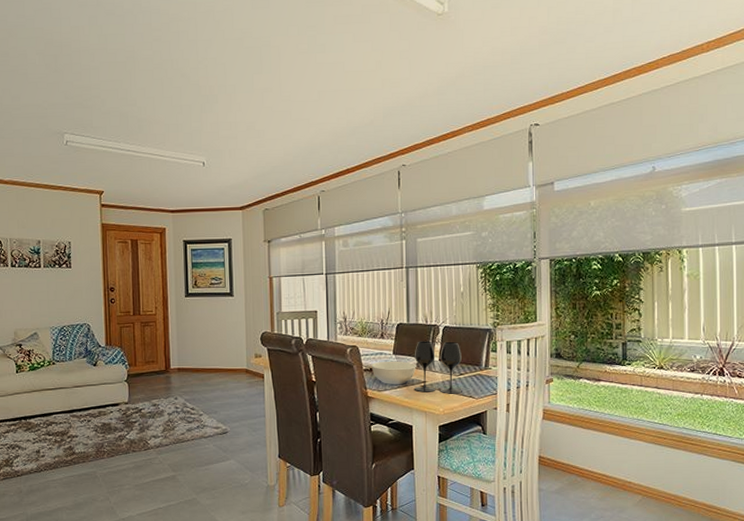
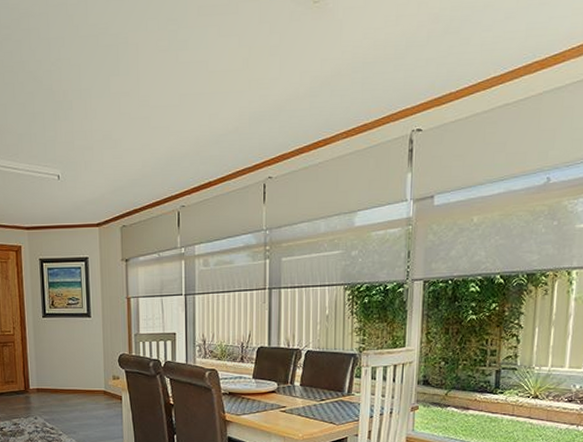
bowl: present [371,361,416,384] -> none [230,385,276,409]
wine glass: present [414,341,462,394] -> none [273,365,324,420]

